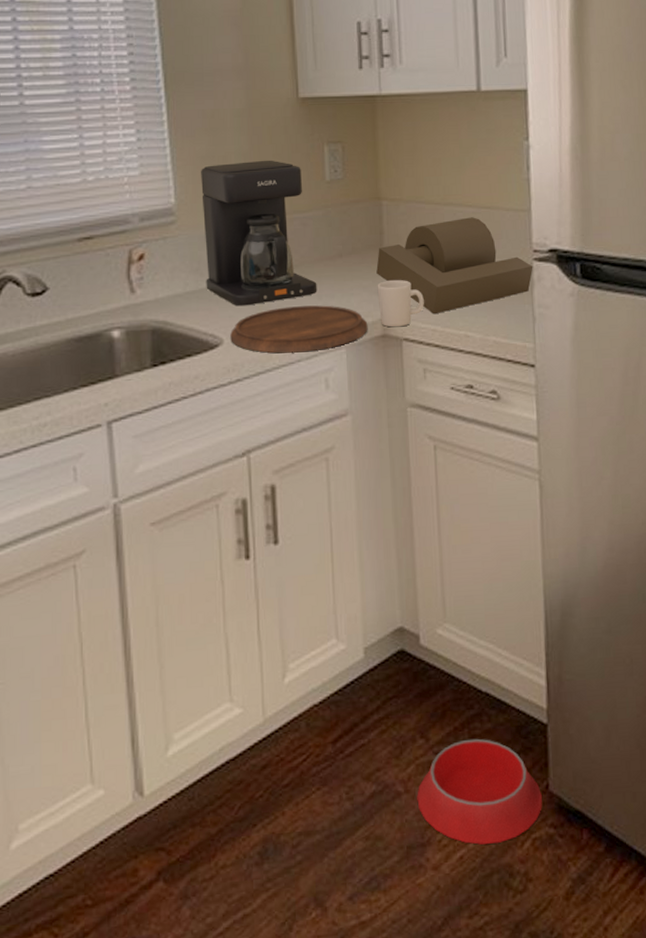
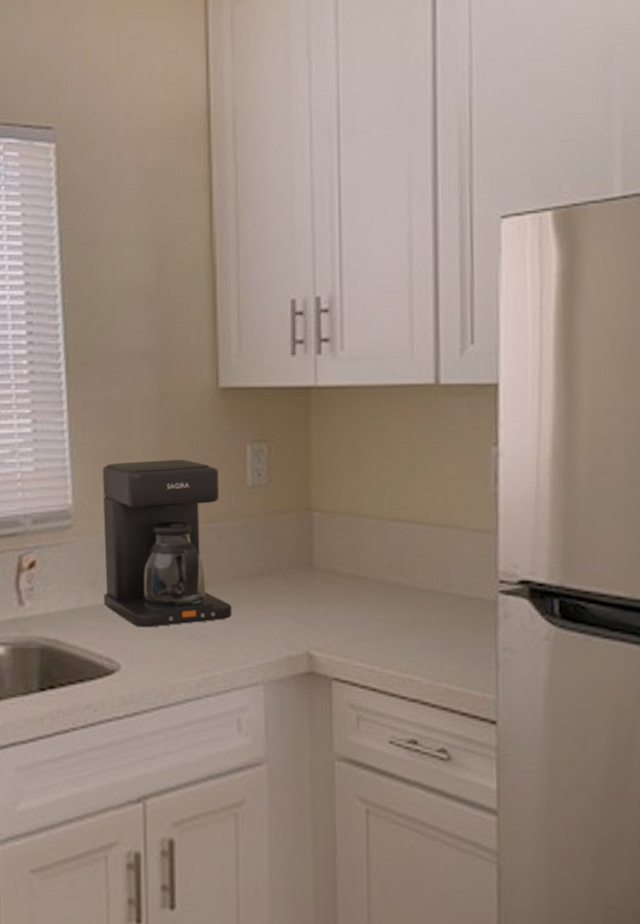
cutting board: present [230,305,368,354] -> none [129,631,291,686]
paper towel holder: present [376,217,533,315] -> none [303,536,499,652]
mug: present [377,280,424,328] -> none [304,608,360,664]

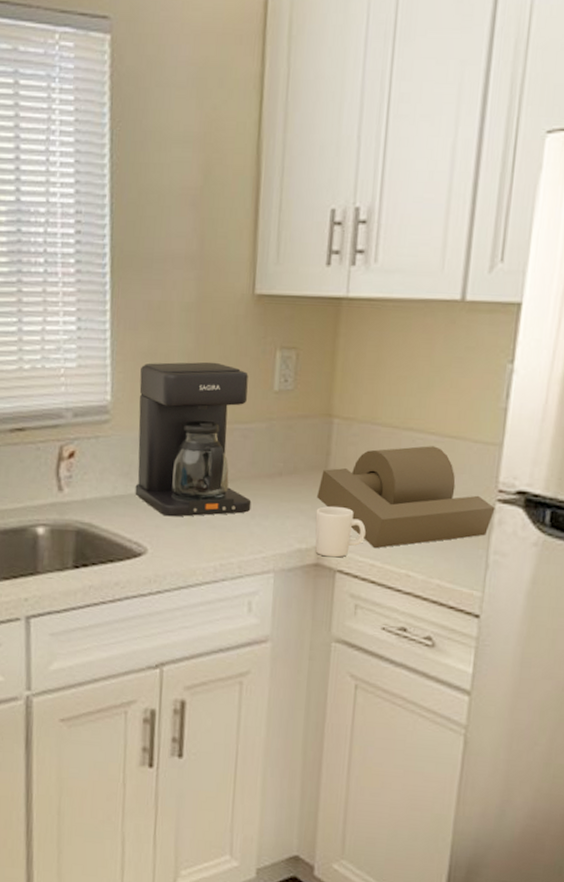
paper towel holder: none [303,536,499,652] -> present [317,446,496,549]
mug: none [304,608,360,664] -> present [315,506,366,558]

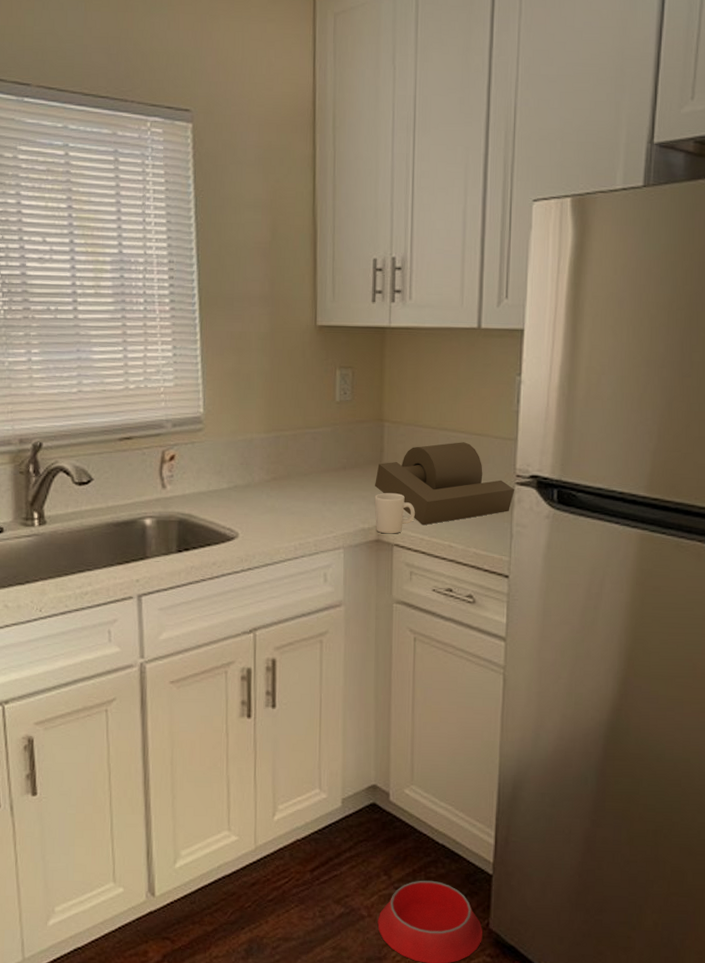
coffee maker: present [135,361,252,517] -> none [226,379,322,506]

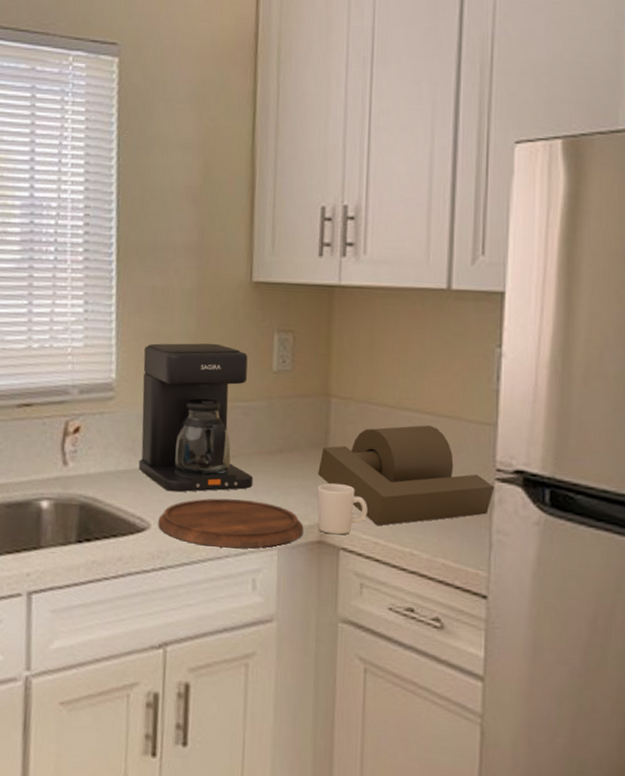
coffee maker: none [226,379,322,506] -> present [138,343,253,493]
cutting board: none [245,509,364,550] -> present [158,498,304,549]

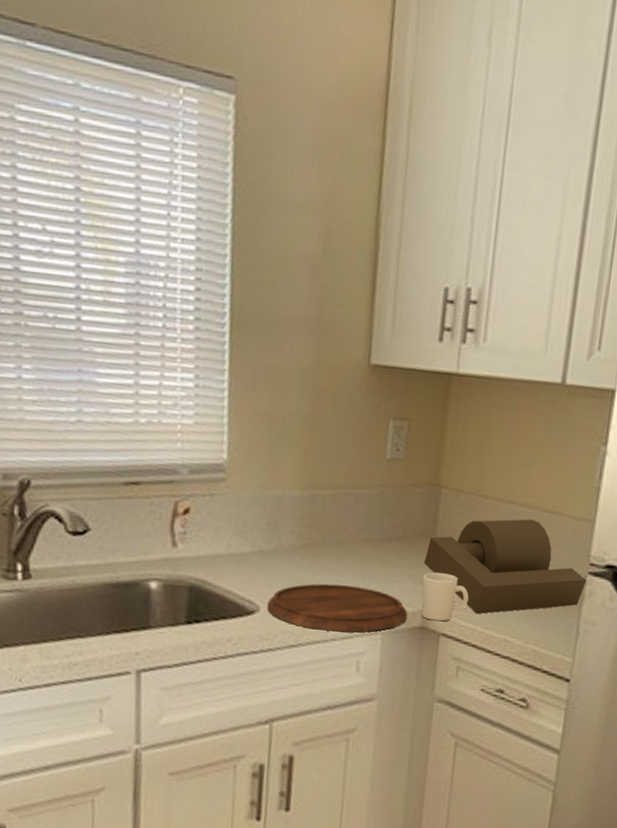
coffee maker: present [138,343,253,493] -> none [249,424,362,577]

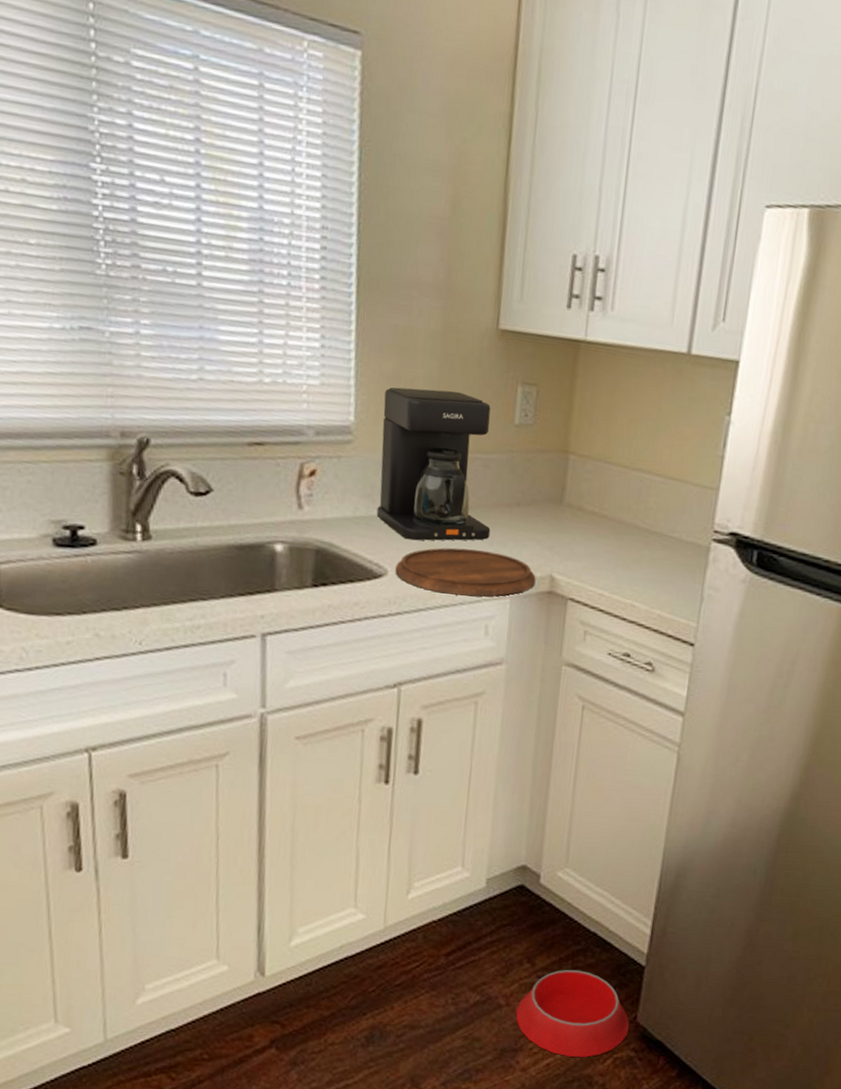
coffee maker: none [249,424,362,577] -> present [376,387,491,541]
mug: present [421,572,469,622] -> none [549,537,596,587]
paper towel holder: present [424,519,587,614] -> none [552,486,711,579]

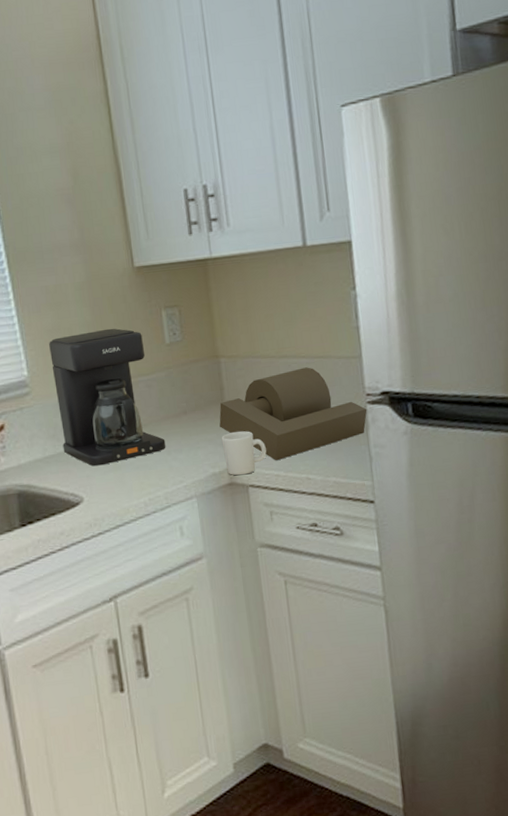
cutting board: present [395,547,536,597] -> none [89,459,216,507]
mug: none [549,537,596,587] -> present [221,431,267,476]
paper towel holder: none [552,486,711,579] -> present [219,367,367,461]

